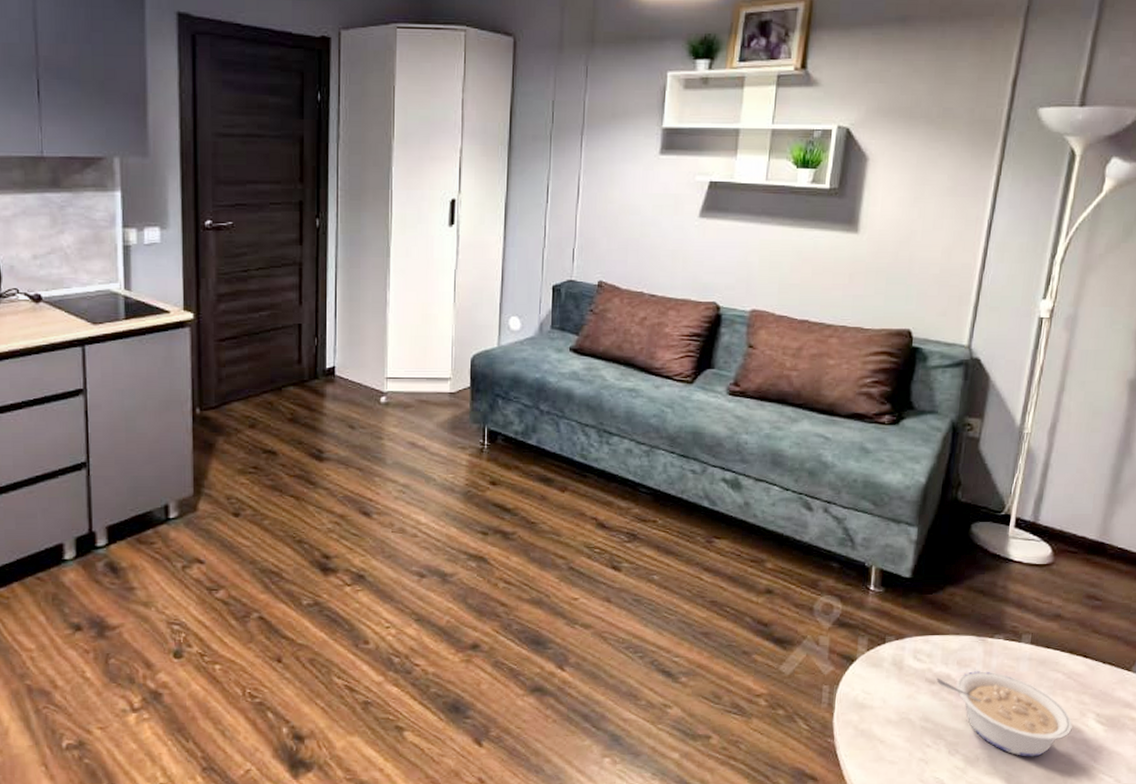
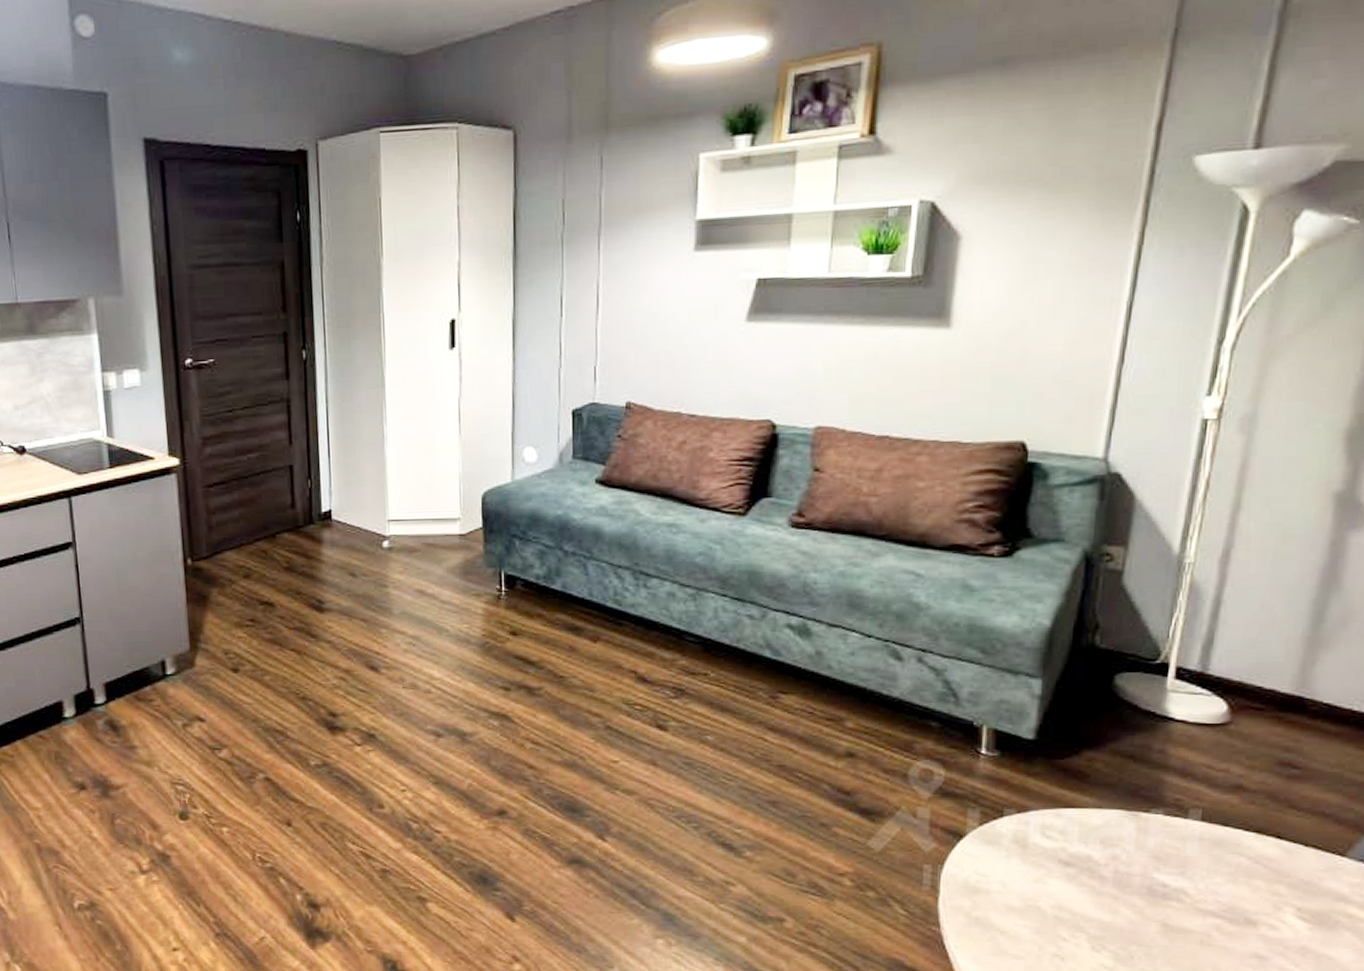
legume: present [936,671,1073,757] -> none [1073,852,1263,958]

